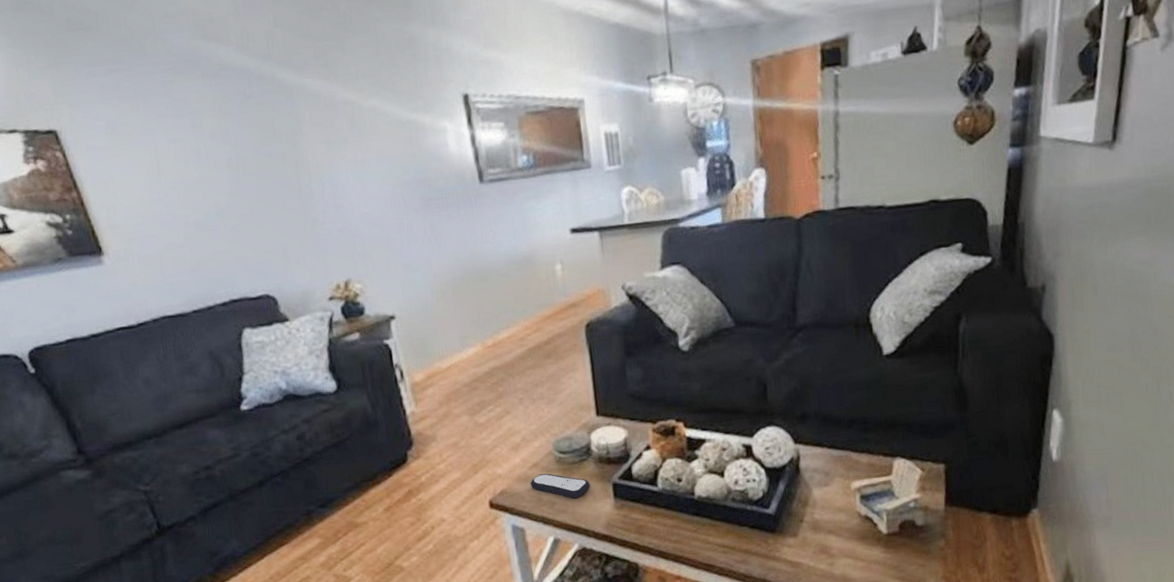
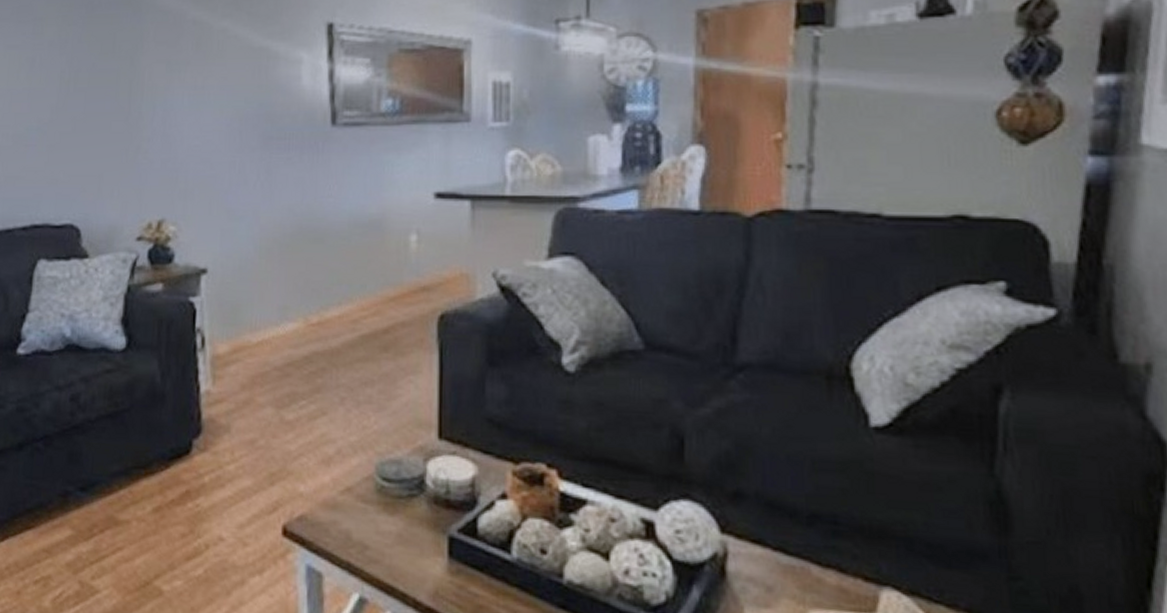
remote control: present [530,473,591,499] -> none [339,503,418,547]

